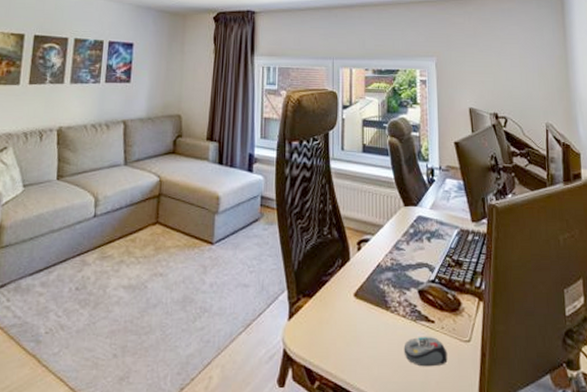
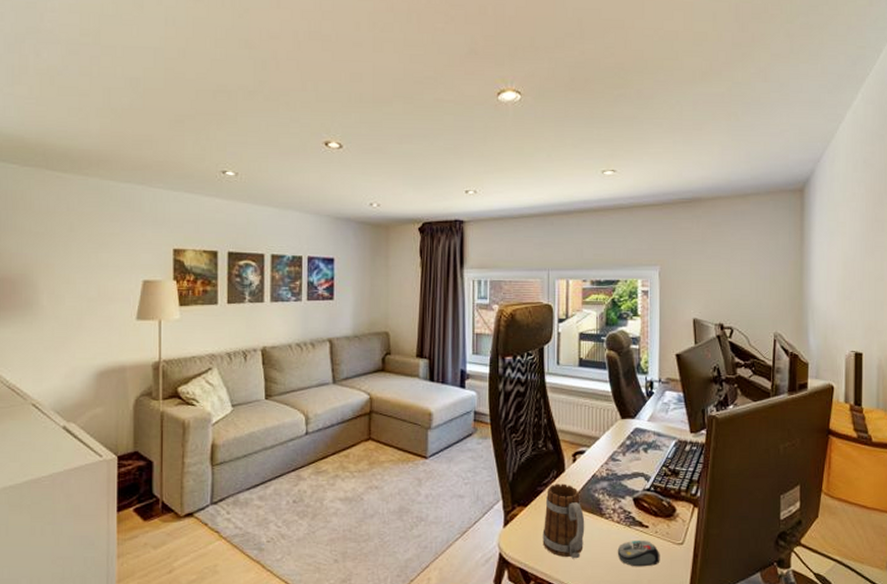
mug: none [328,273,371,357] -> present [542,484,585,559]

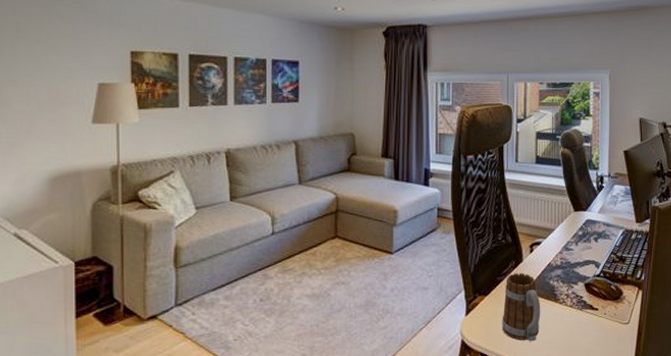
computer mouse: present [617,539,660,567] -> none [570,321,609,346]

